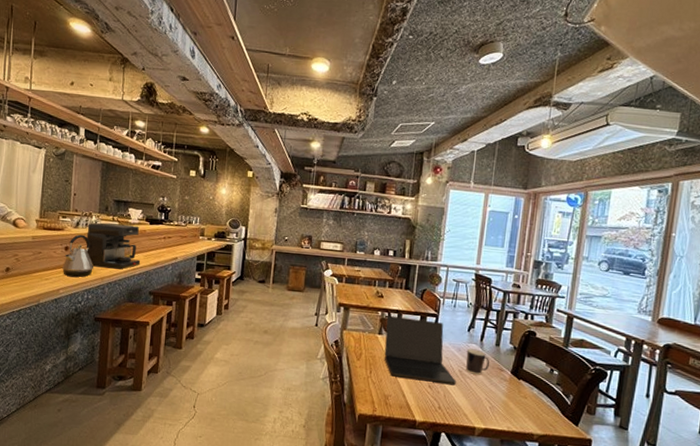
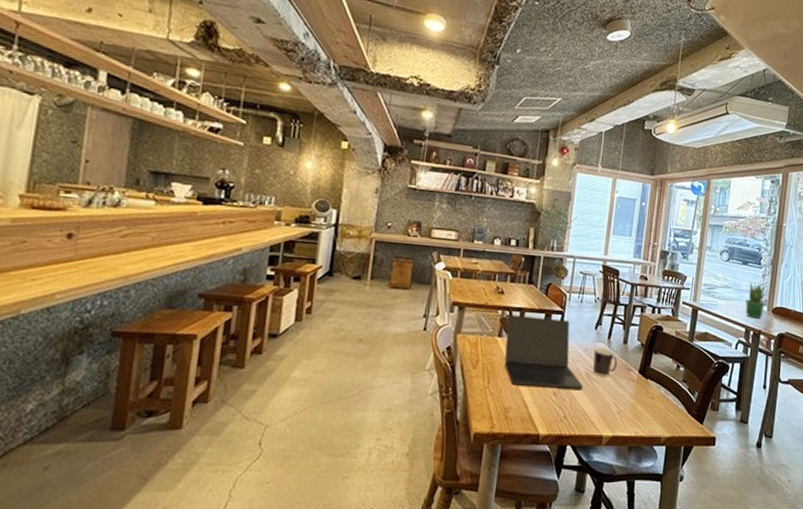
kettle: present [62,234,94,277] -> none [61,216,114,276]
coffee maker: present [87,222,141,269] -> none [103,200,187,265]
planter: none [626,292,653,328] -> present [745,282,768,318]

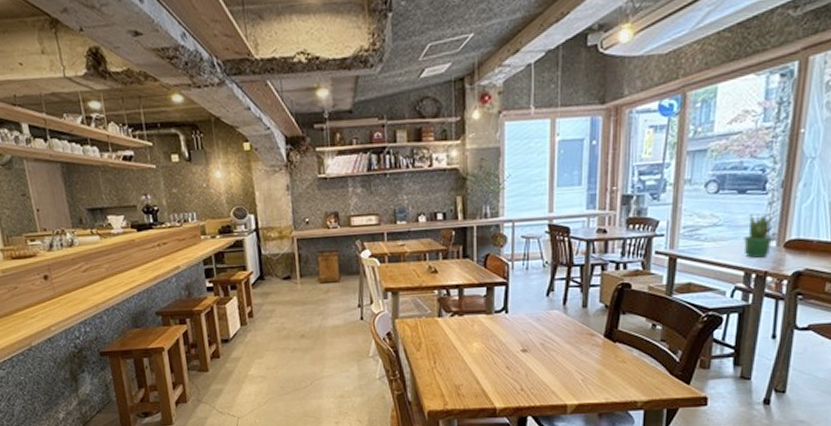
laptop: present [504,314,583,391] -> none [445,291,539,363]
mug: present [592,348,617,377] -> none [547,315,576,346]

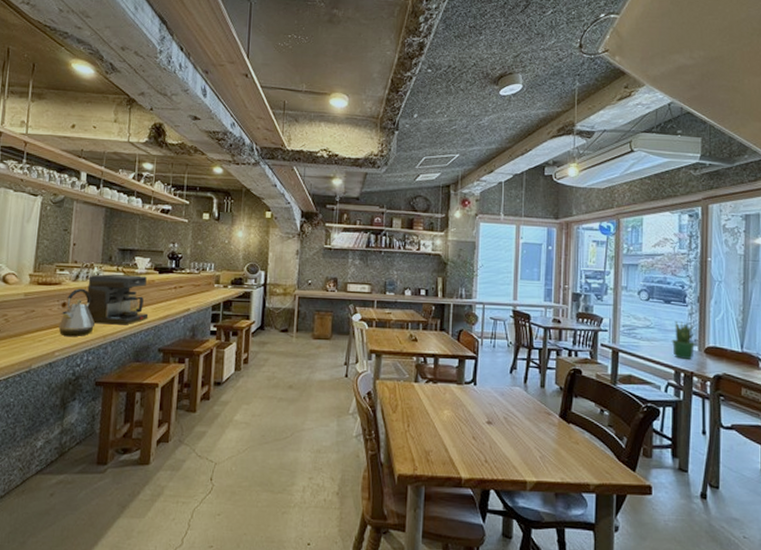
kettle: none [45,258,84,311] -> present [58,288,96,337]
coffee maker: none [63,236,138,293] -> present [87,274,149,325]

